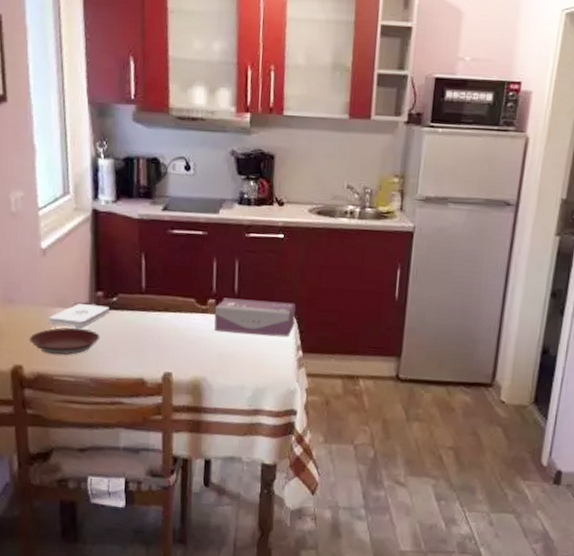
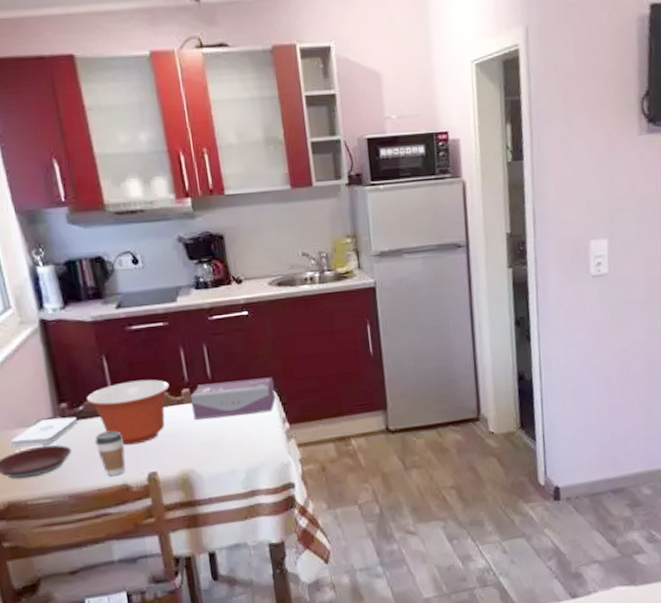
mixing bowl: none [120,282,198,344] -> present [86,379,170,446]
coffee cup: none [121,325,147,369] -> present [95,430,126,477]

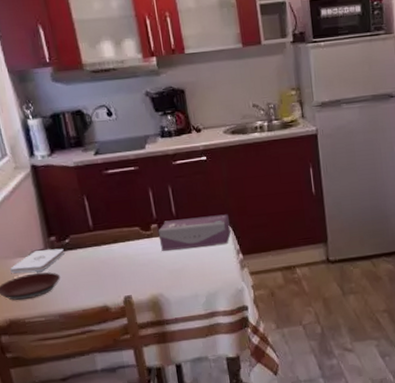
mixing bowl: present [86,379,170,446] -> none [71,216,141,273]
coffee cup: present [95,430,126,477] -> none [79,260,105,299]

